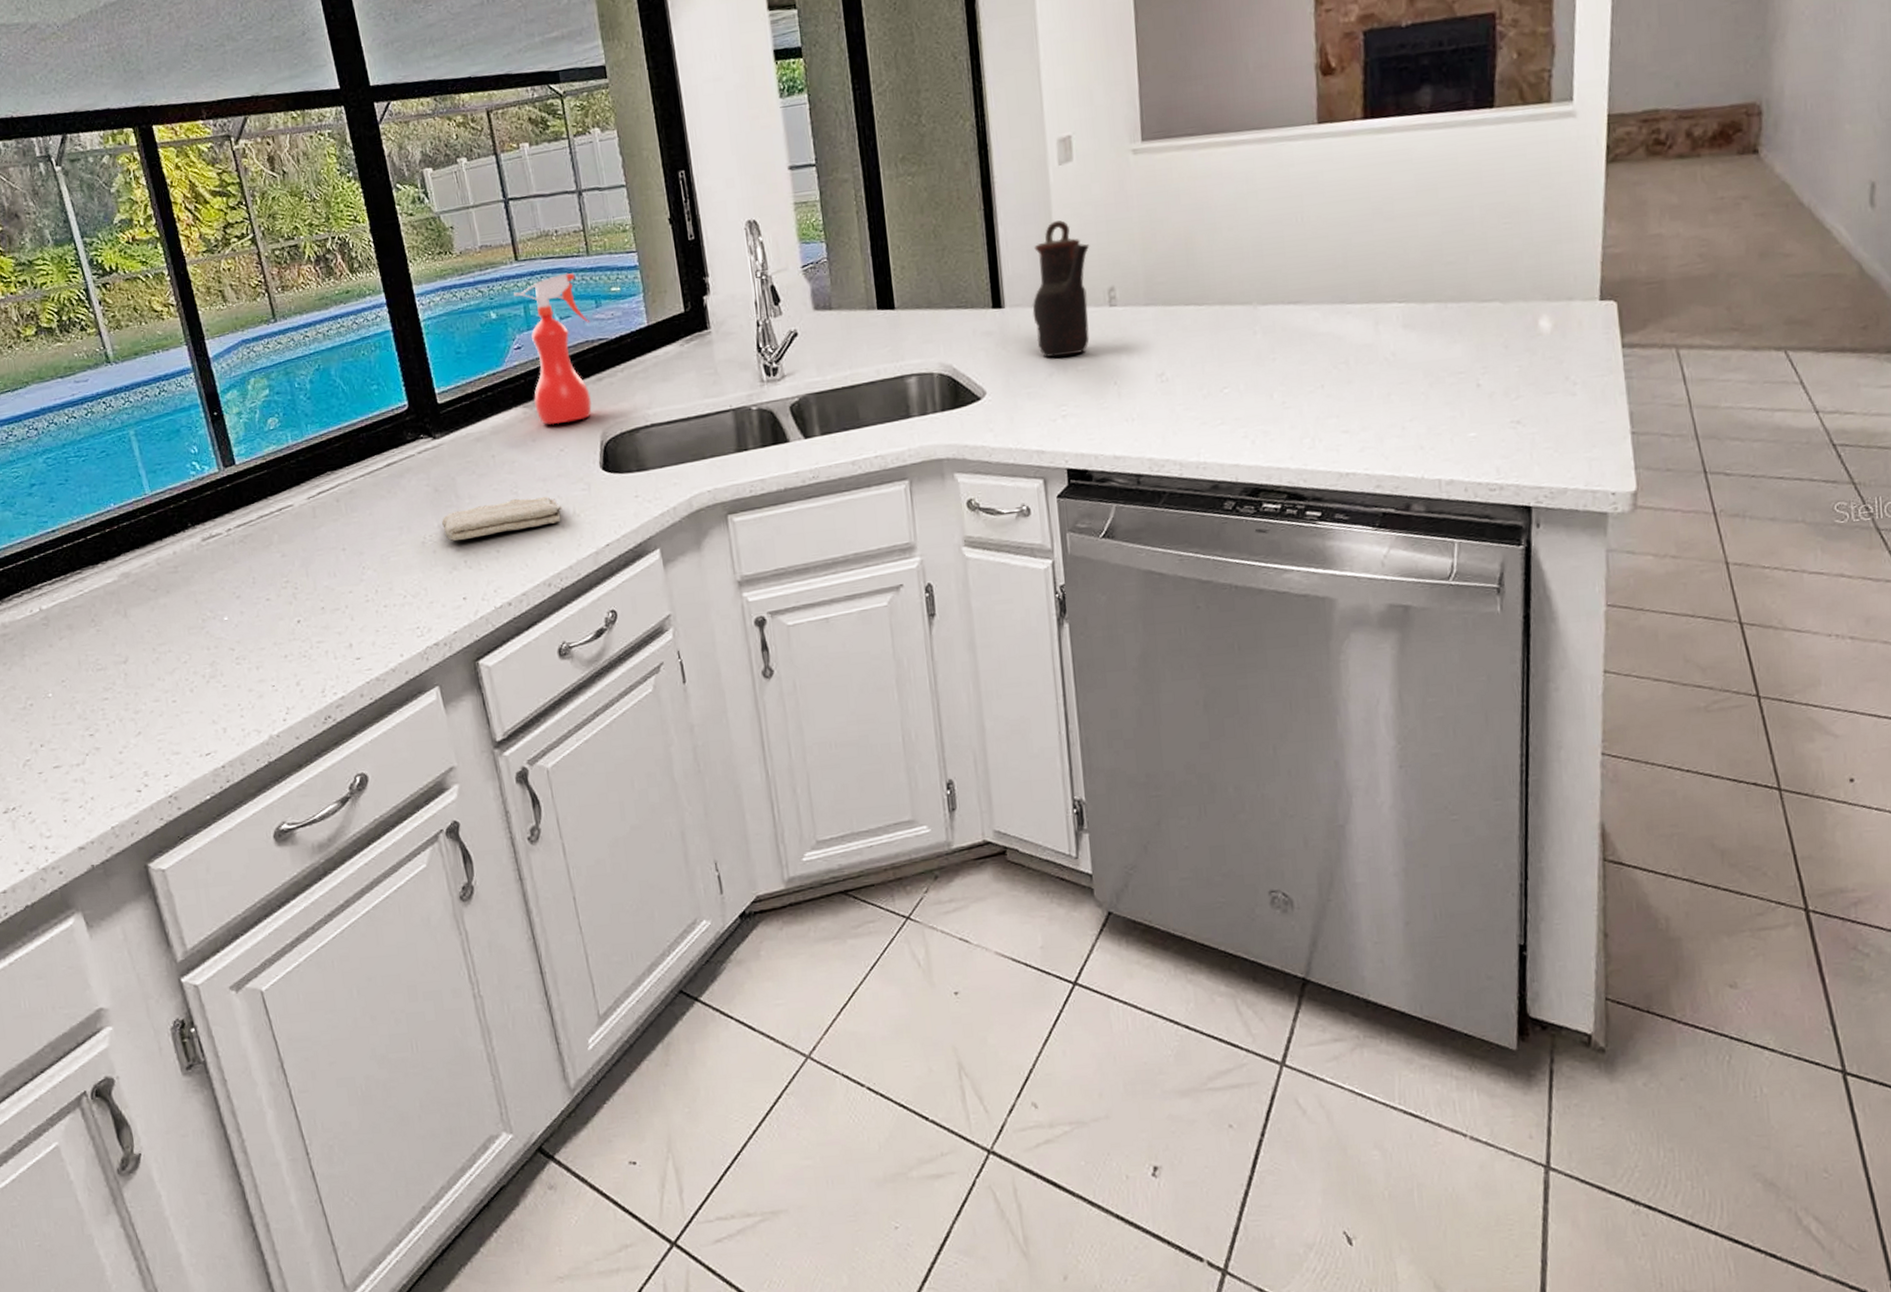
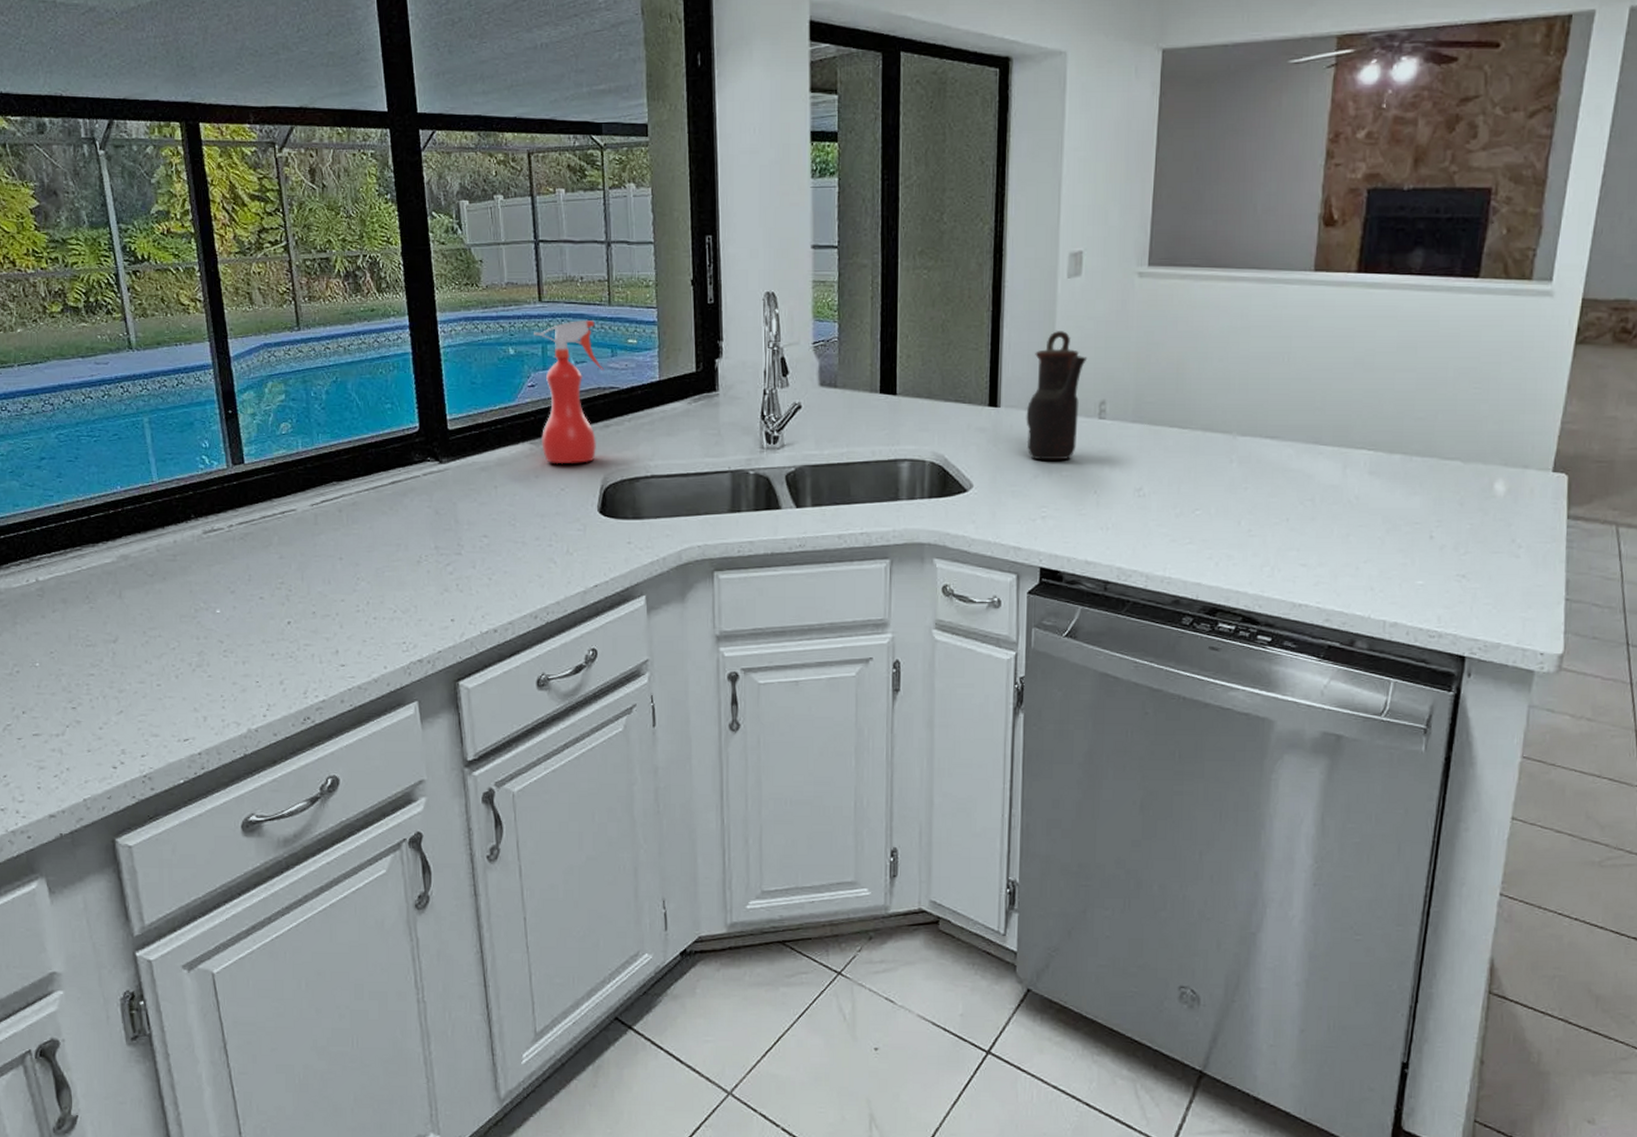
washcloth: present [442,496,562,542] -> none [439,531,557,564]

